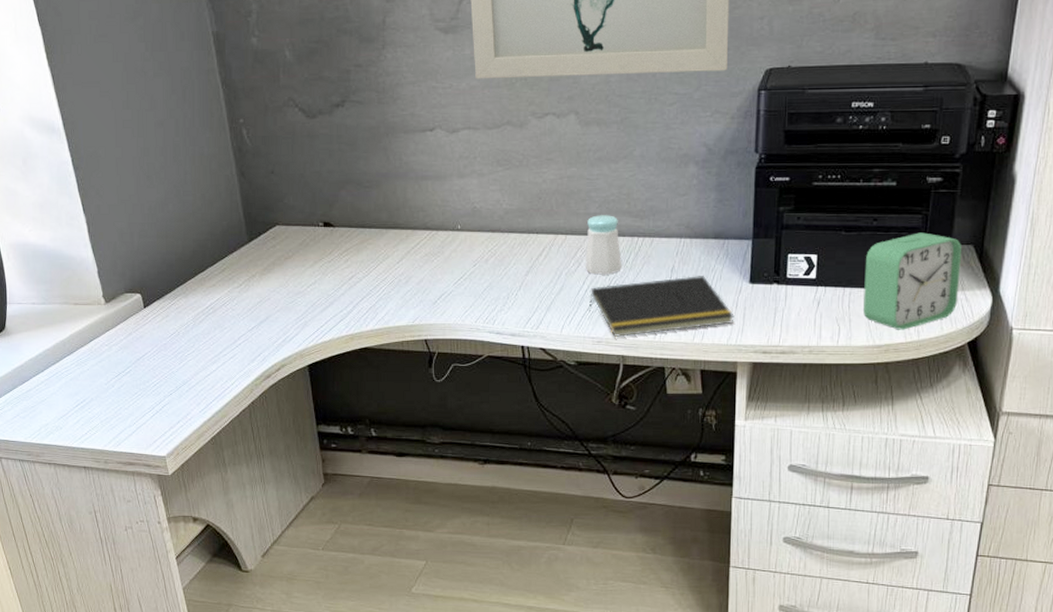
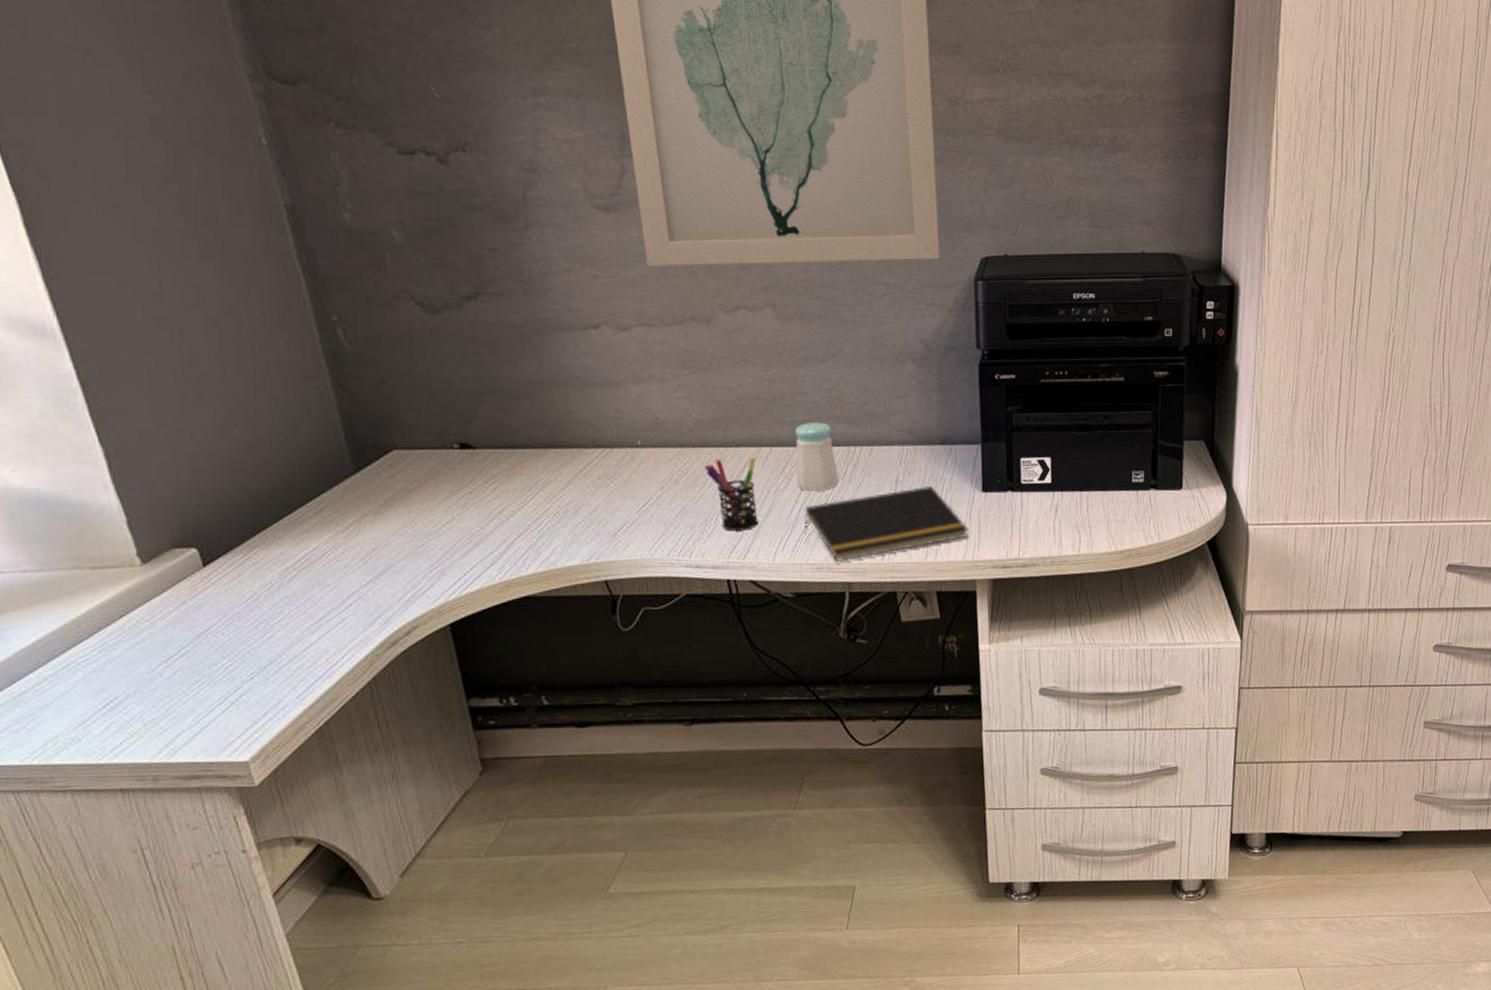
pen holder: none [510,243,552,305] -> present [704,458,758,531]
alarm clock: present [863,232,961,330] -> none [1100,429,1194,533]

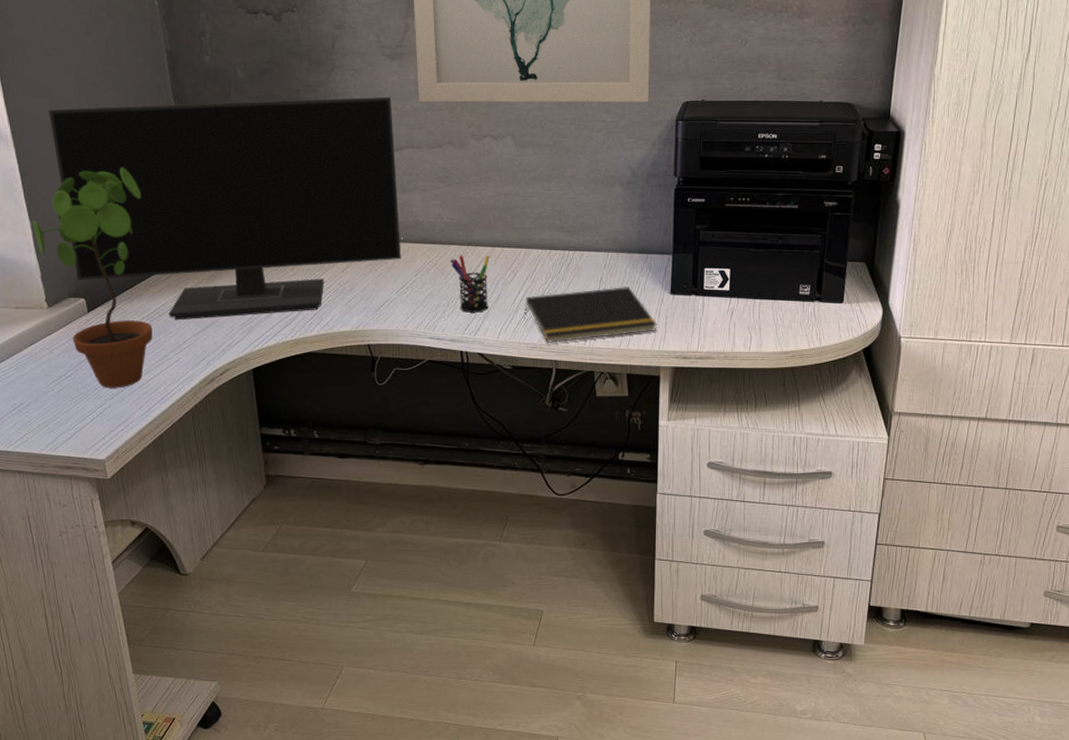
potted plant: none [106,366,303,667] -> present [32,167,152,388]
monitor: none [114,260,640,569] -> present [48,96,401,321]
salt shaker: present [795,422,839,492] -> none [520,230,554,285]

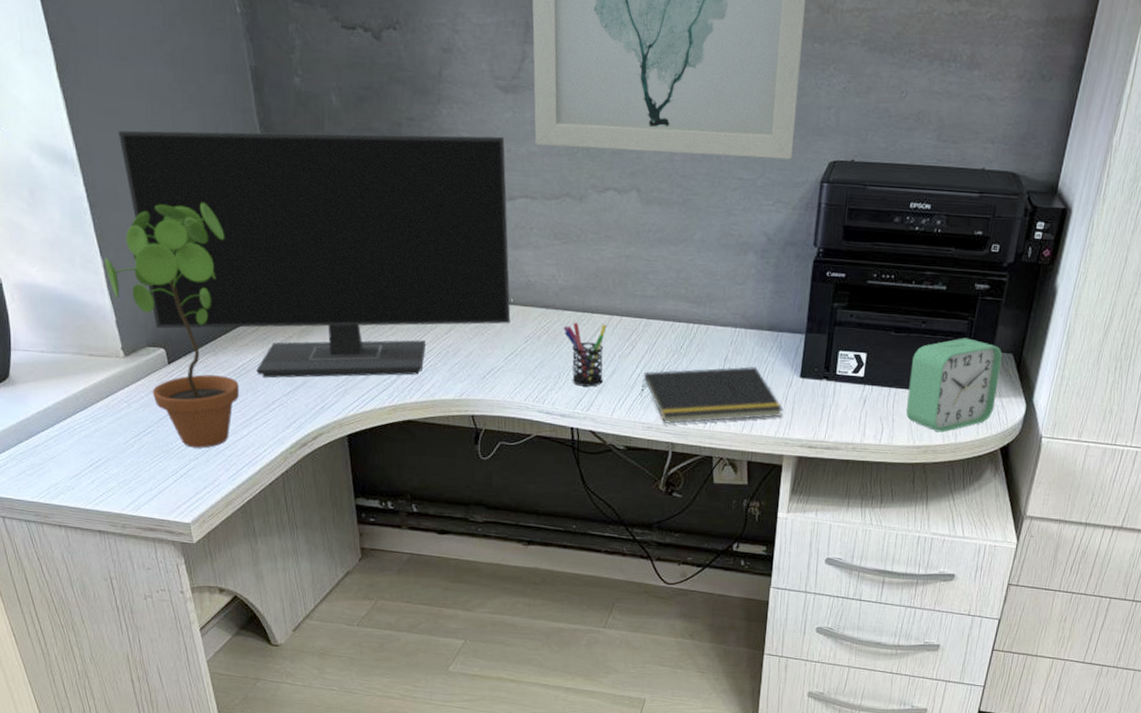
alarm clock: none [772,250,855,338] -> present [906,338,1002,433]

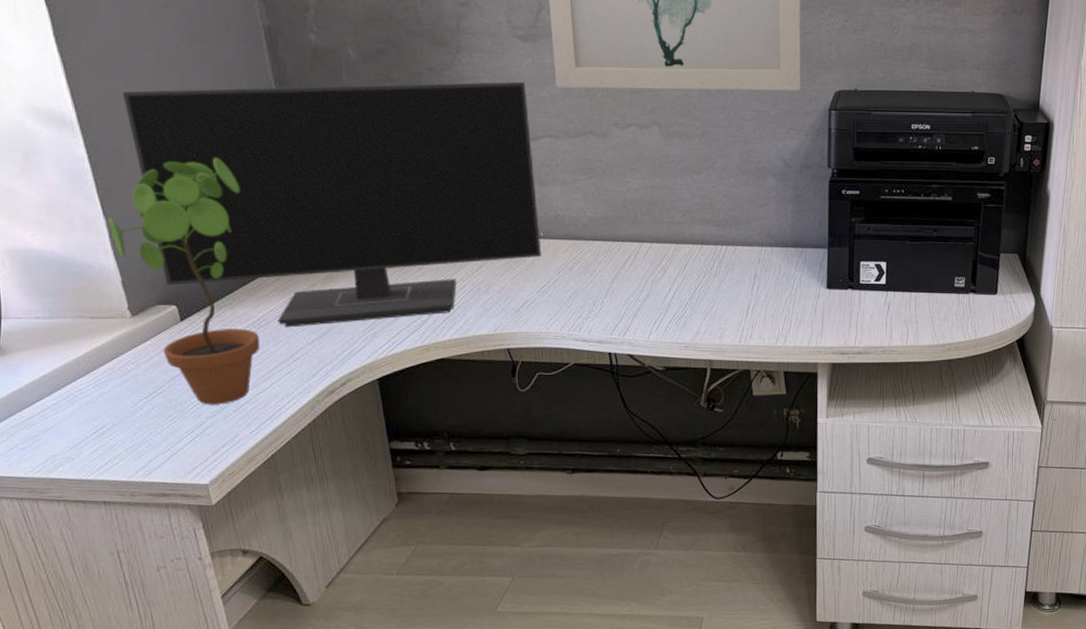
pen holder: present [563,322,607,387] -> none [595,251,638,312]
notepad: present [640,366,784,424] -> none [675,282,814,342]
alarm clock: present [906,338,1002,433] -> none [928,242,1008,330]

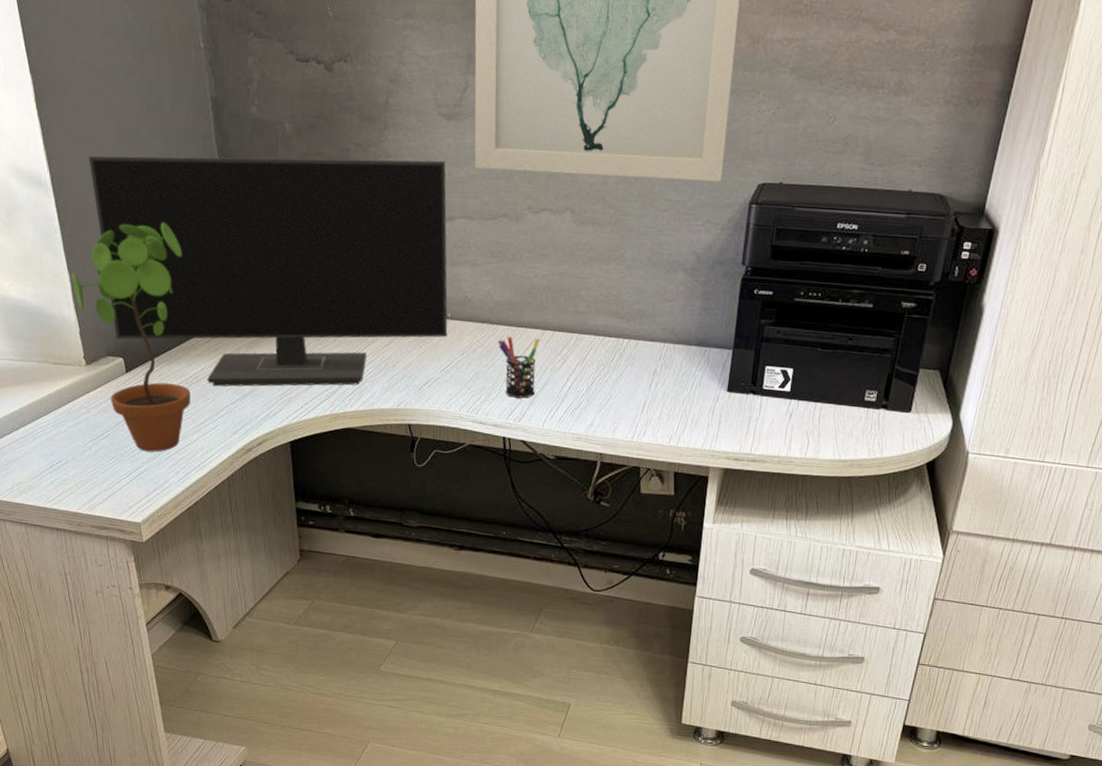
pen holder: none [595,251,638,312] -> present [498,336,540,398]

